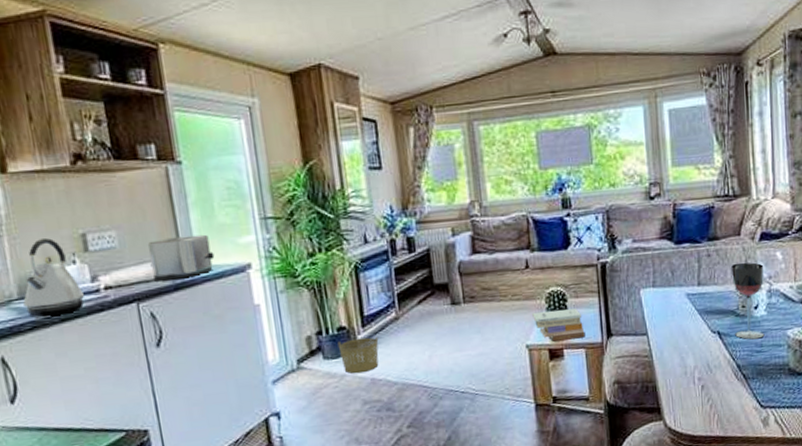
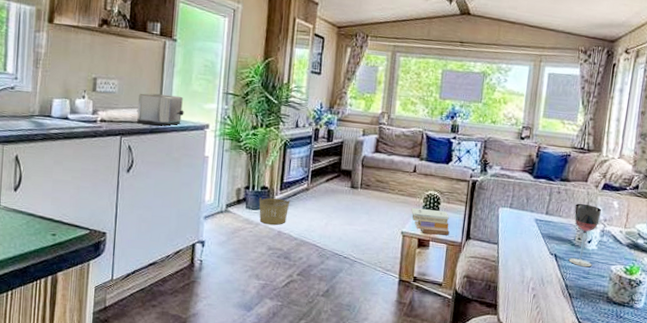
kettle: present [23,238,85,318] -> none [41,75,86,134]

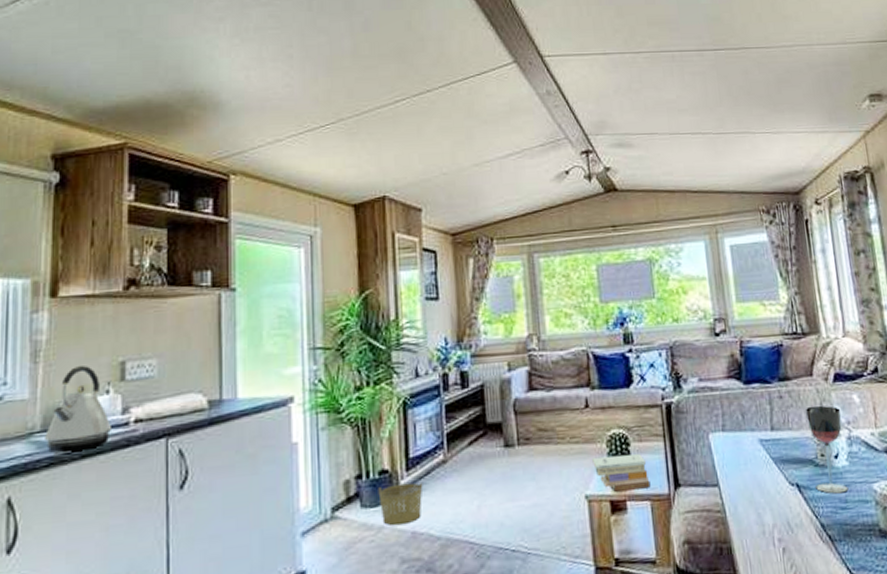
kettle: none [41,75,86,134] -> present [45,366,113,454]
toaster: present [136,93,184,127] -> none [187,364,256,415]

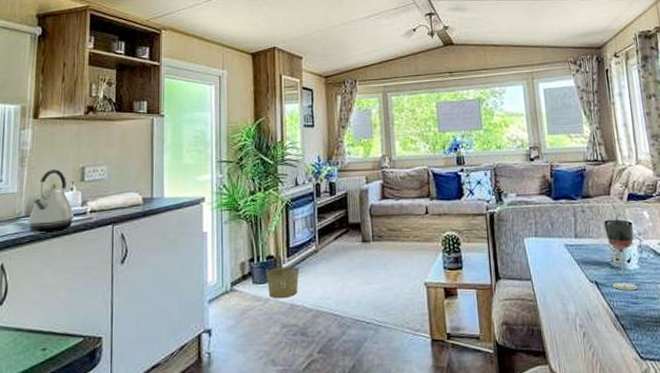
books: present [592,454,651,492] -> none [430,252,476,281]

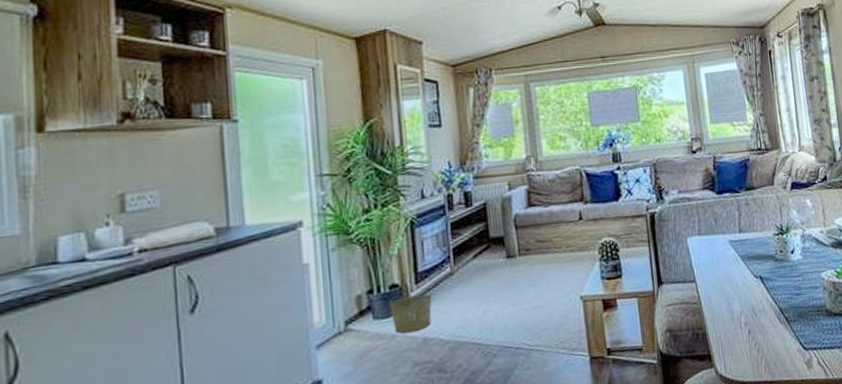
kettle: present [28,169,75,233] -> none [41,199,115,286]
wineglass: present [604,219,639,291] -> none [768,209,802,283]

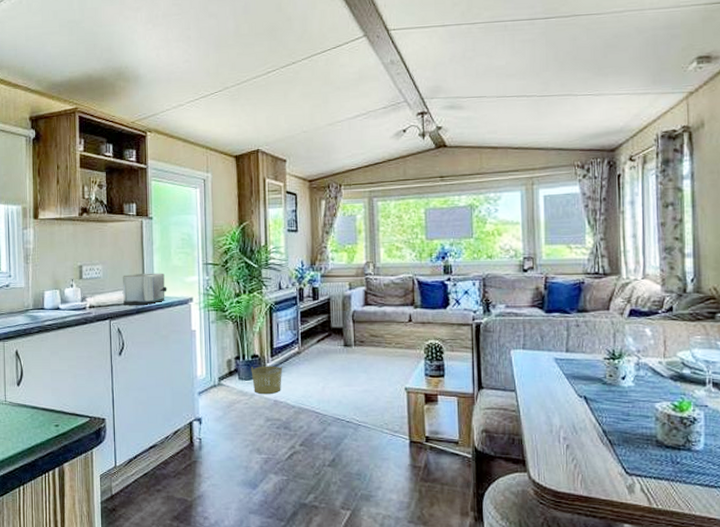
toaster: none [192,192,264,243] -> present [122,273,167,305]

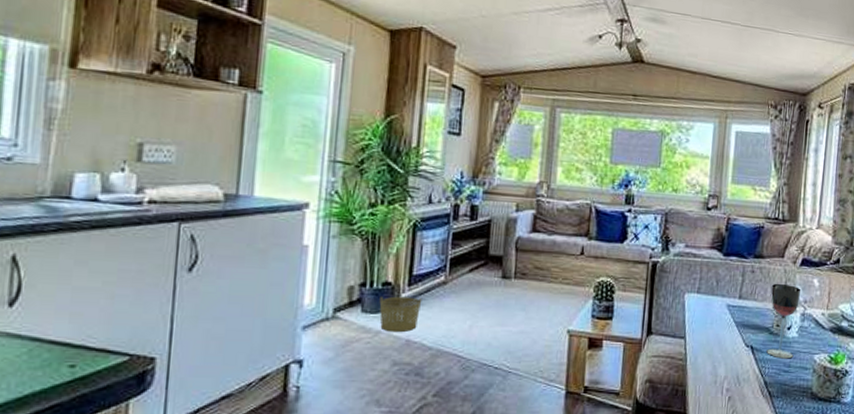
toaster: present [122,273,167,305] -> none [203,162,274,207]
wineglass: none [600,335,633,408] -> present [766,283,801,359]

